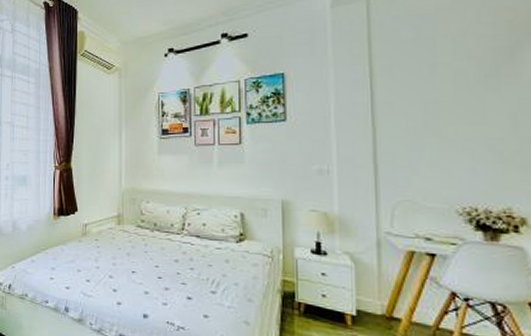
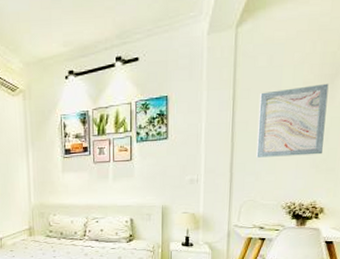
wall art: none [406,57,511,146] -> present [256,83,329,158]

